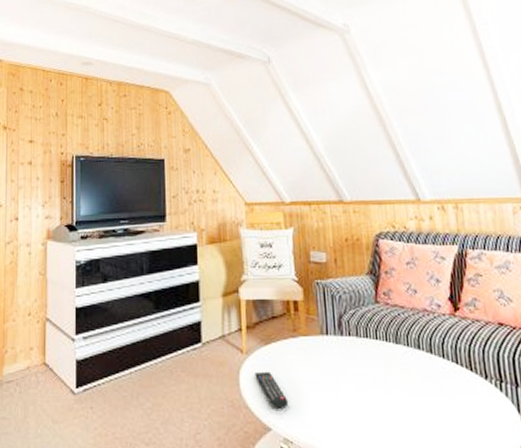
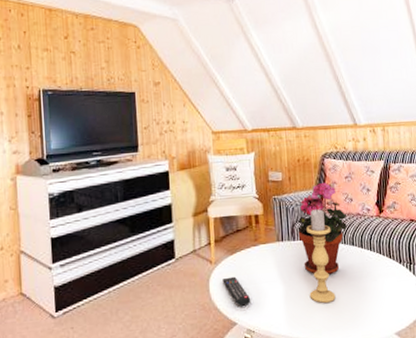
potted plant: none [346,267,410,384] -> present [298,182,347,275]
candle holder: none [357,298,397,420] -> present [306,208,336,304]

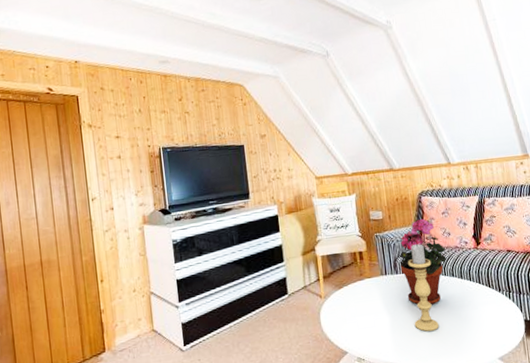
remote control: present [222,276,251,306] -> none [332,309,360,337]

